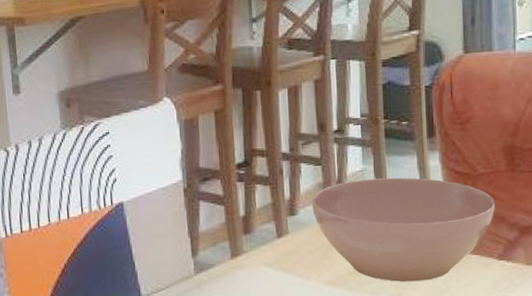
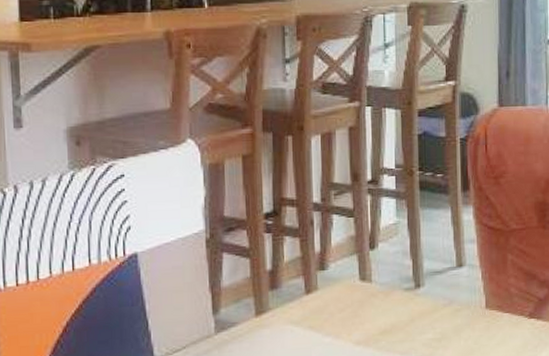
bowl: present [312,177,496,282] -> none [343,231,527,342]

